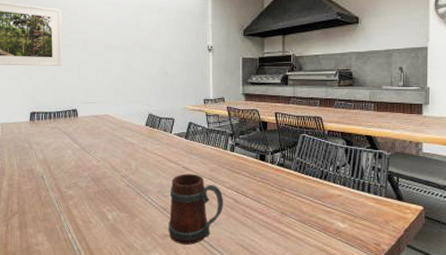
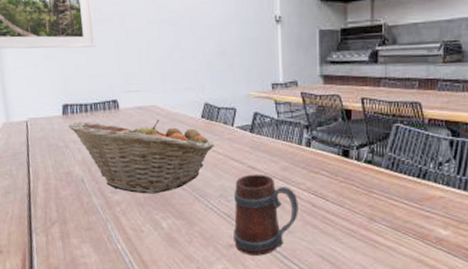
fruit basket: none [33,127,156,190] -> present [68,120,216,194]

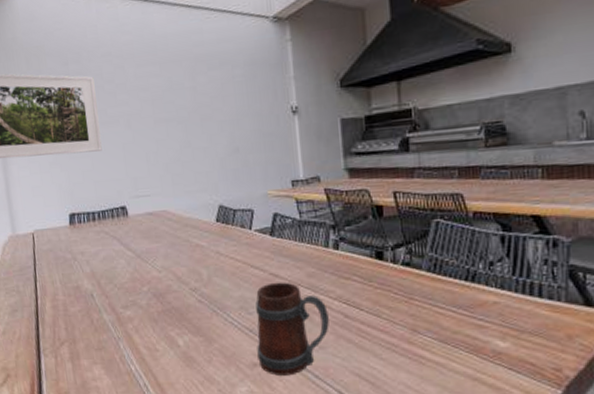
fruit basket: present [68,120,216,194] -> none [75,226,233,308]

